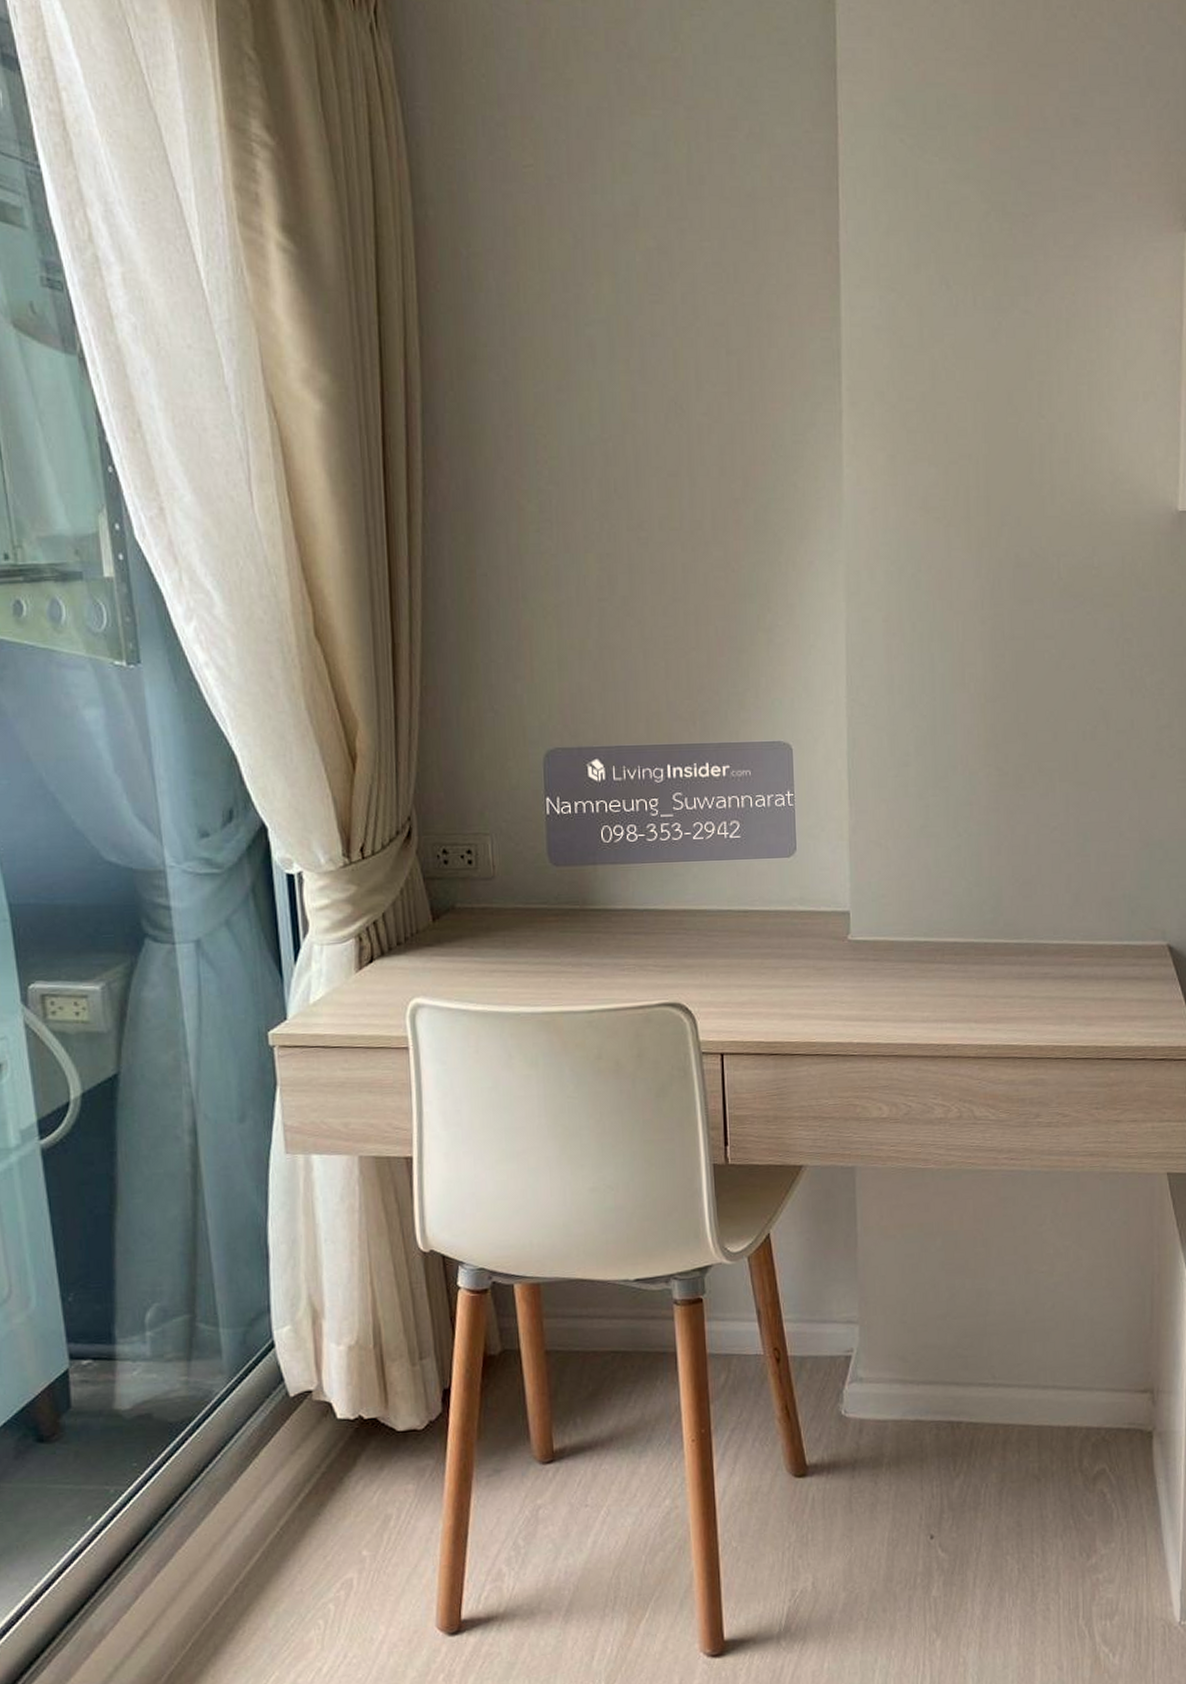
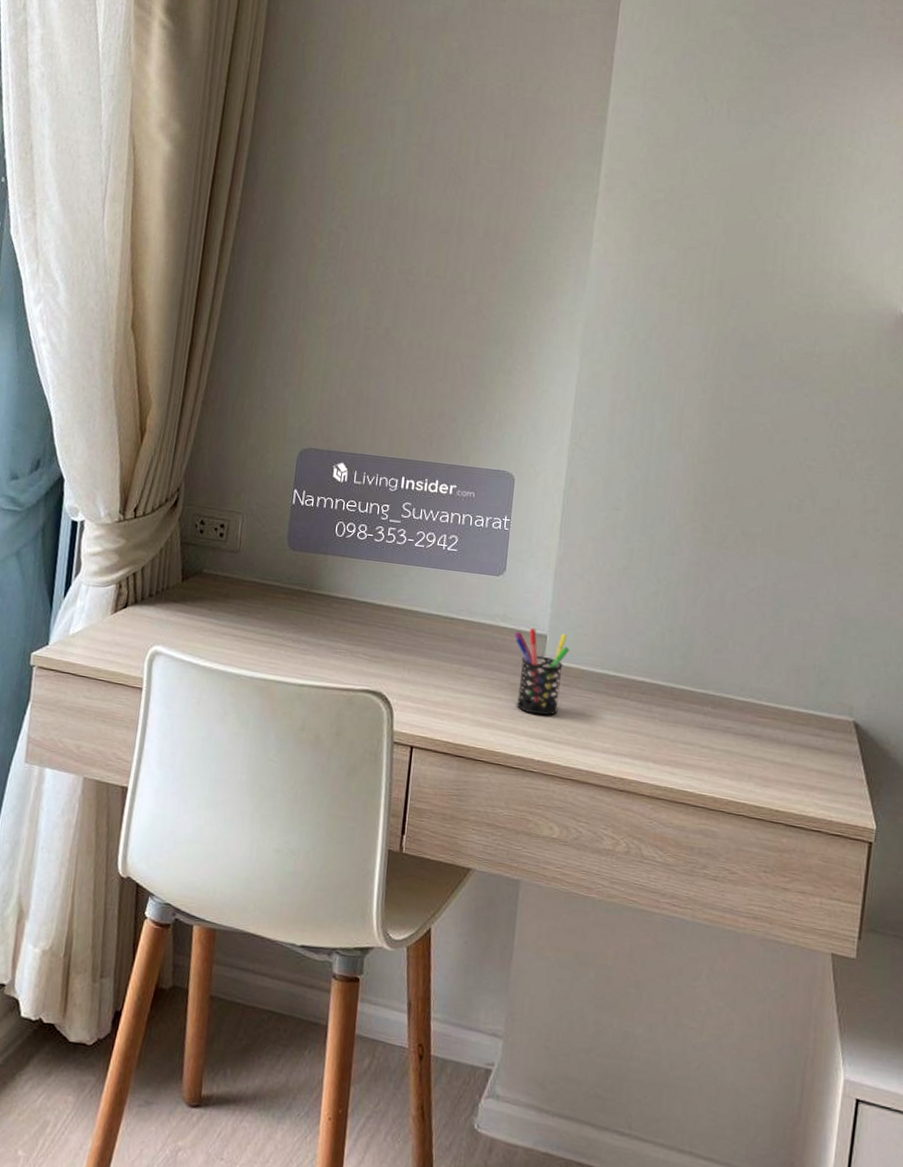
pen holder: none [815,906,875,997] -> present [514,628,569,716]

